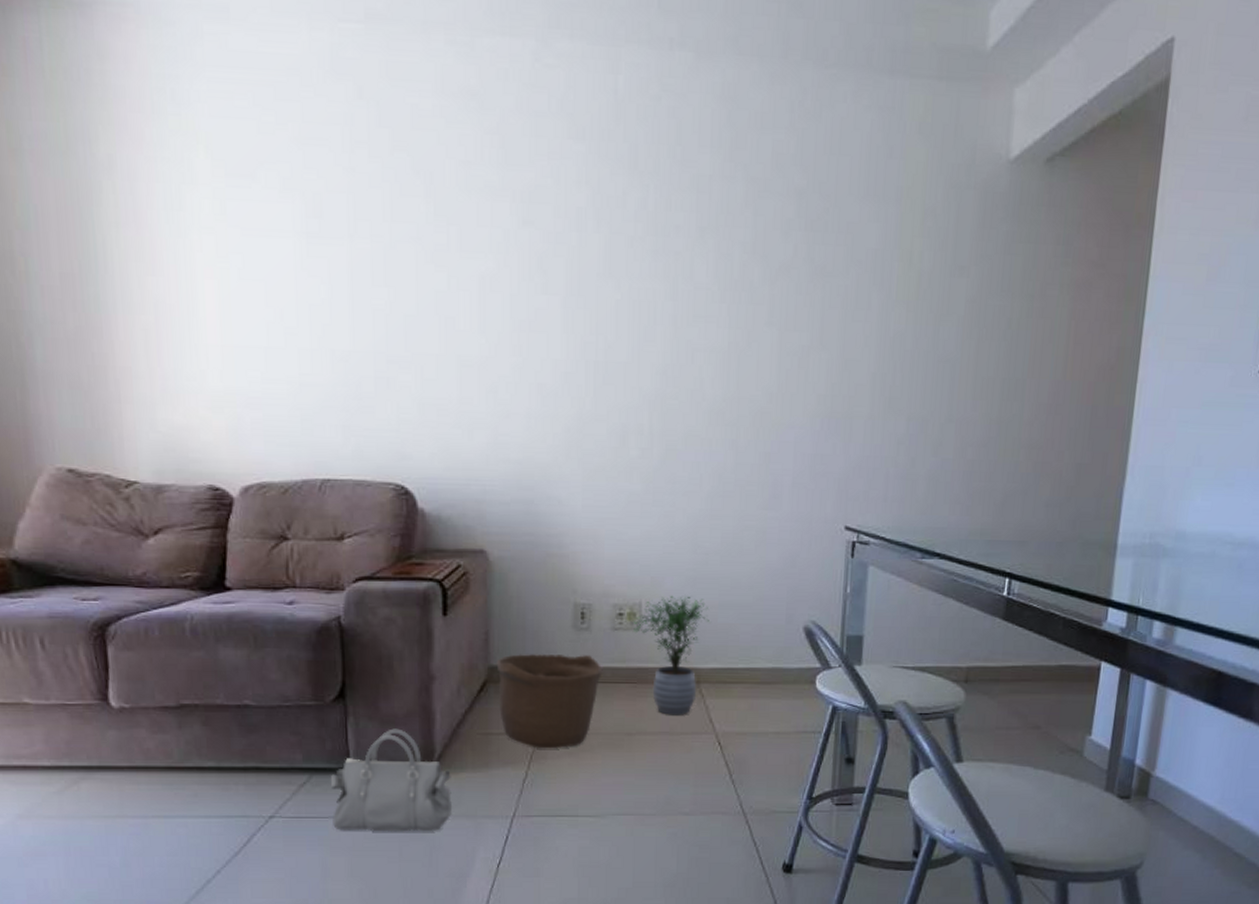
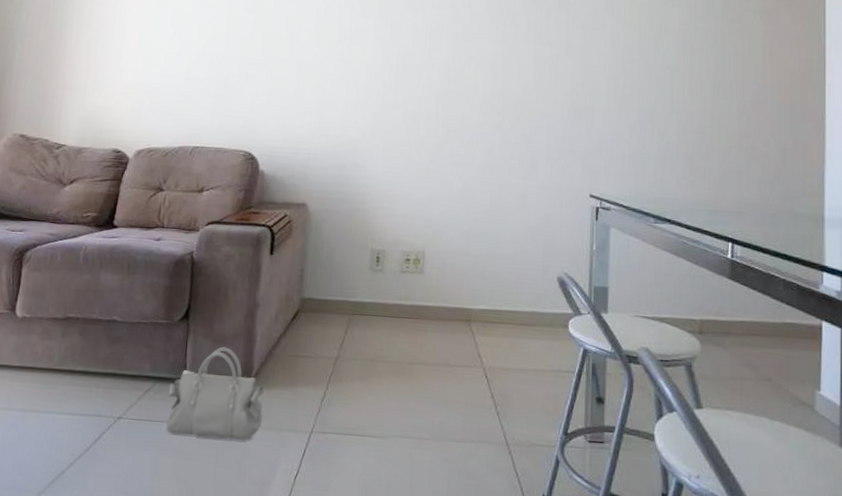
basket: present [496,654,603,749] -> none [307,289,392,373]
potted plant: present [632,595,712,715] -> none [416,246,481,349]

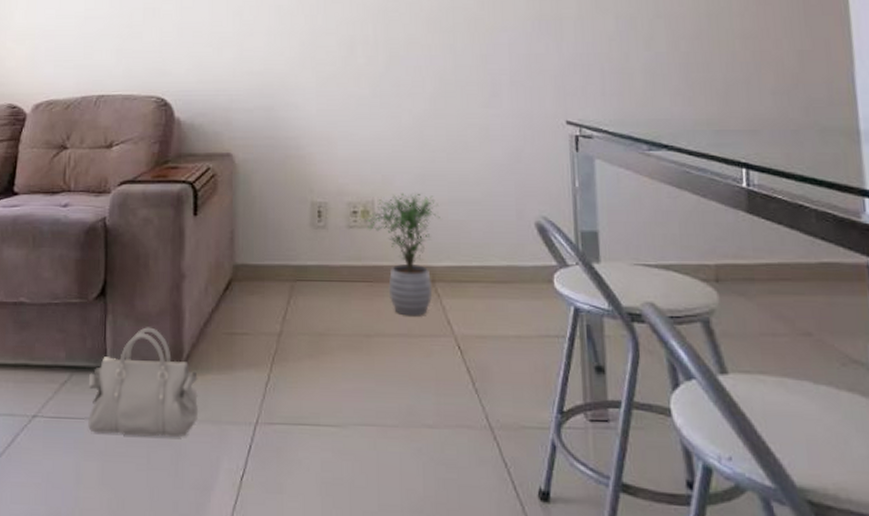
potted plant: none [416,246,481,349] -> present [366,193,443,316]

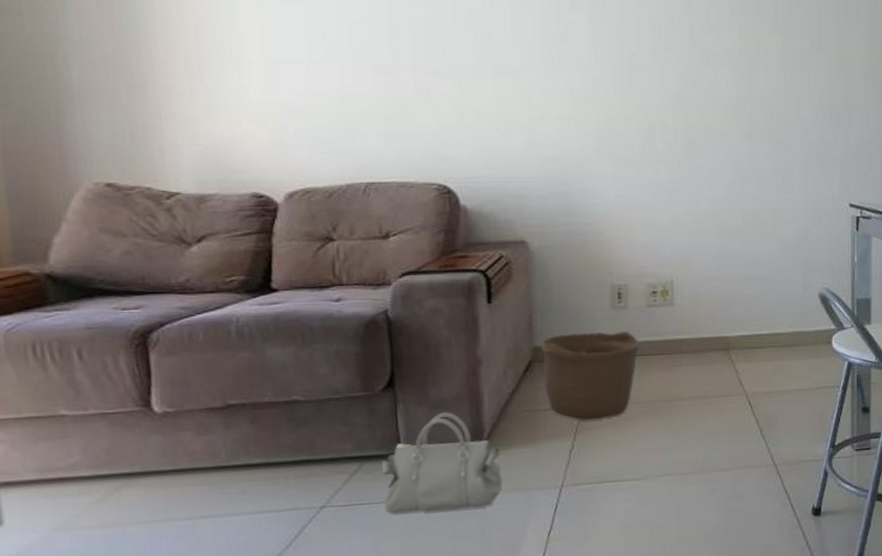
basket: none [241,252,340,351] -> present [540,331,640,421]
potted plant: present [366,193,443,316] -> none [665,272,737,381]

